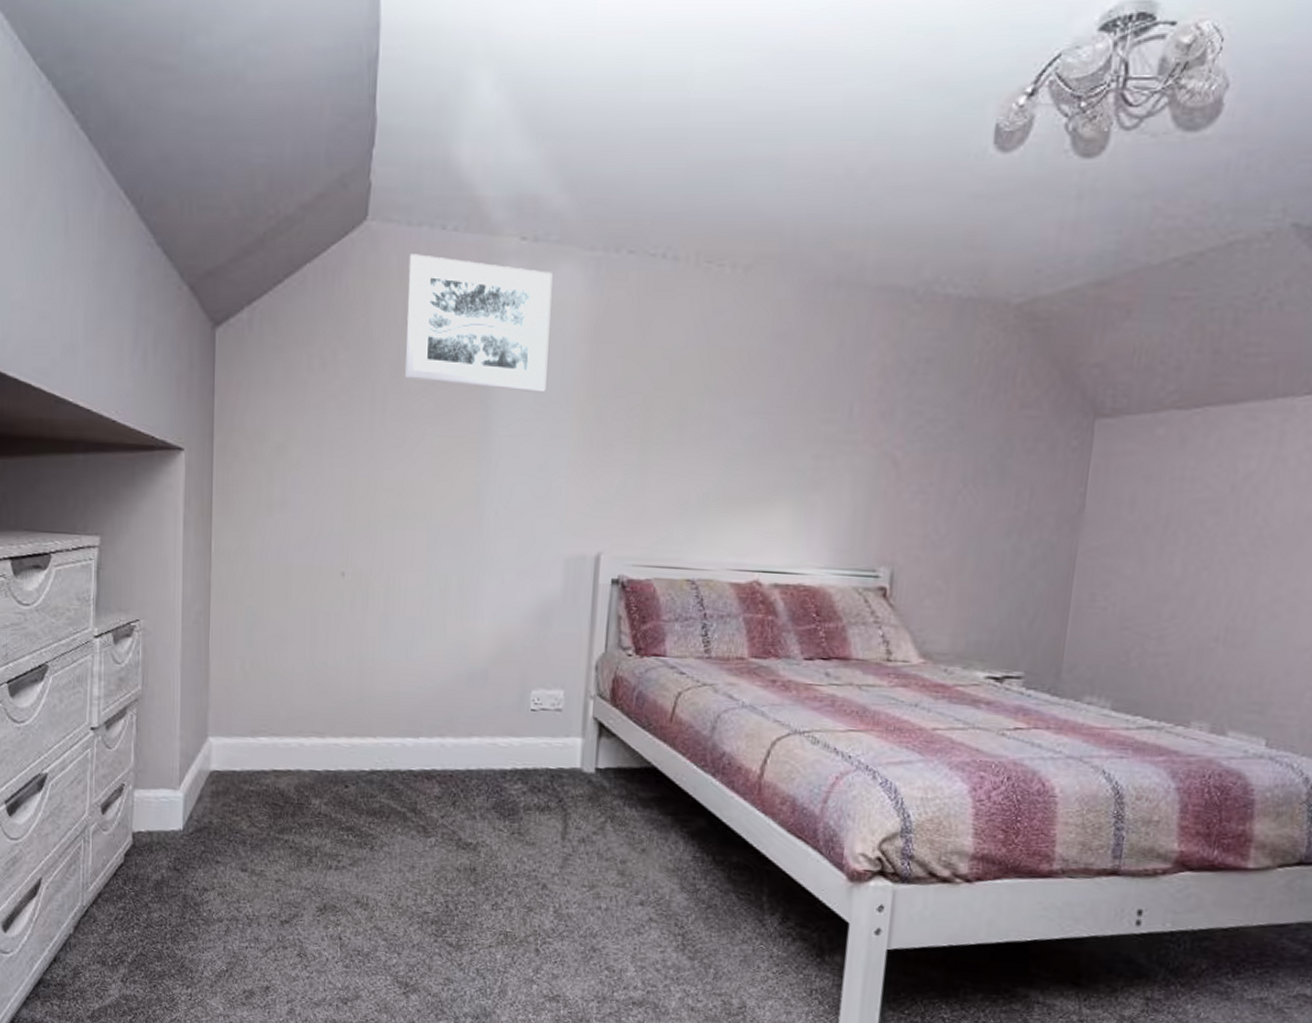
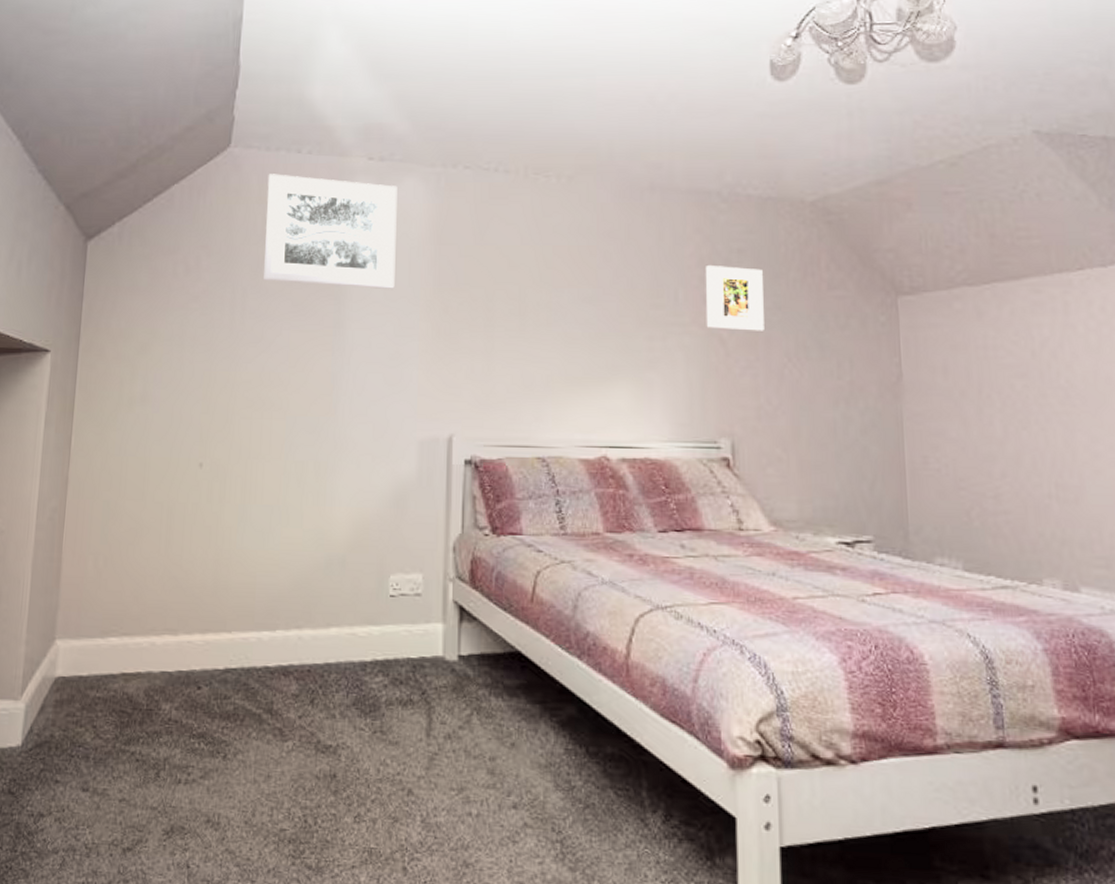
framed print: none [879,375,950,453] -> present [705,264,764,331]

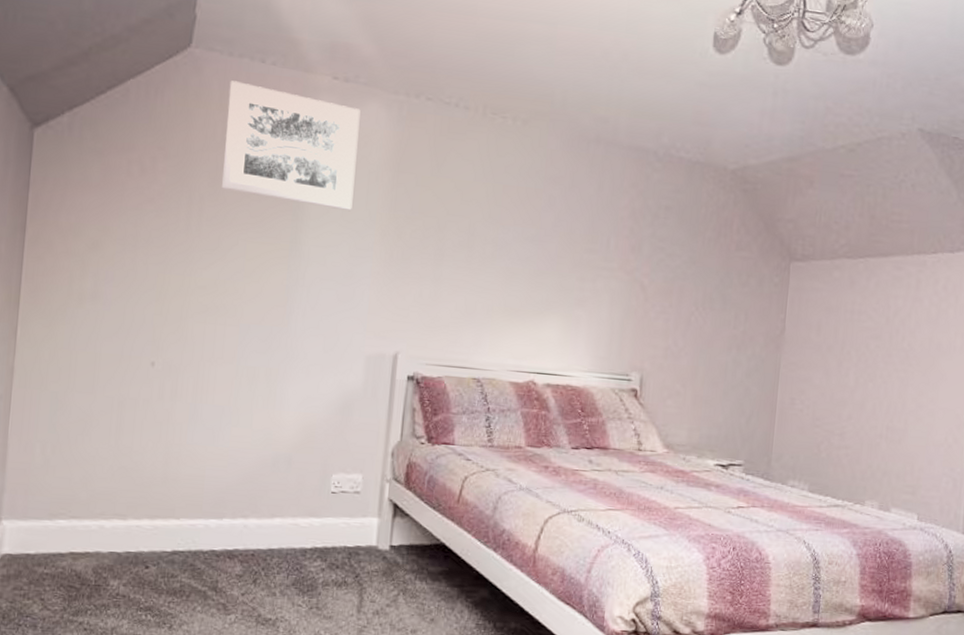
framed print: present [705,264,764,331] -> none [631,217,684,282]

